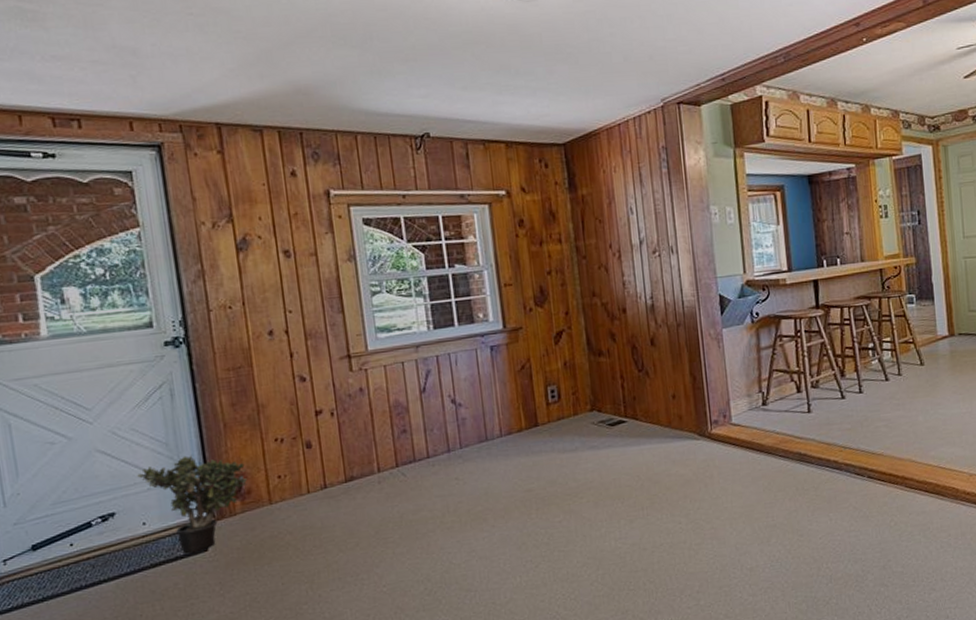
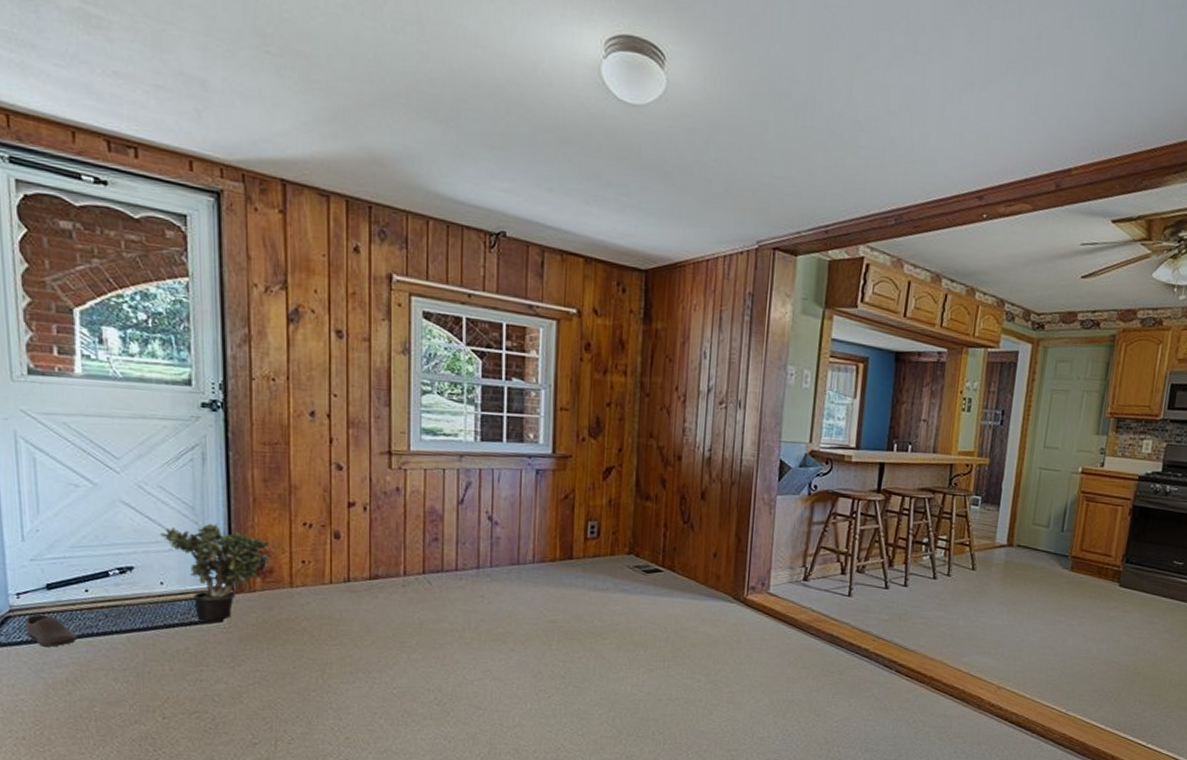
shoe: none [14,576,67,609] -> present [25,614,78,647]

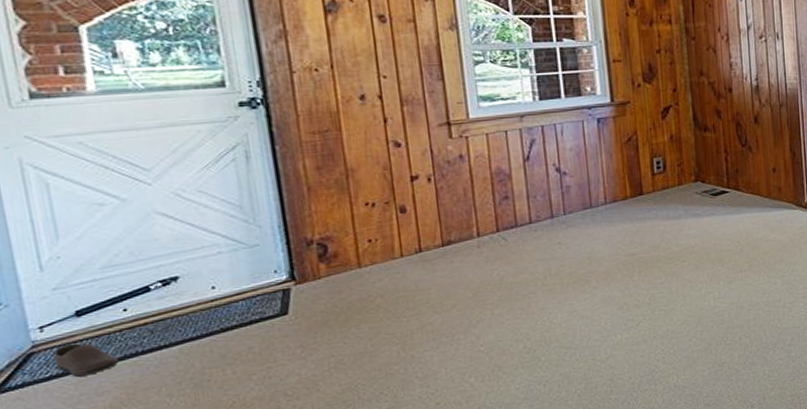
potted plant: present [160,523,271,622] -> none [205,218,334,318]

